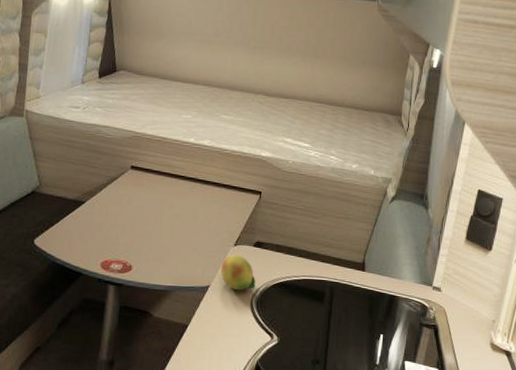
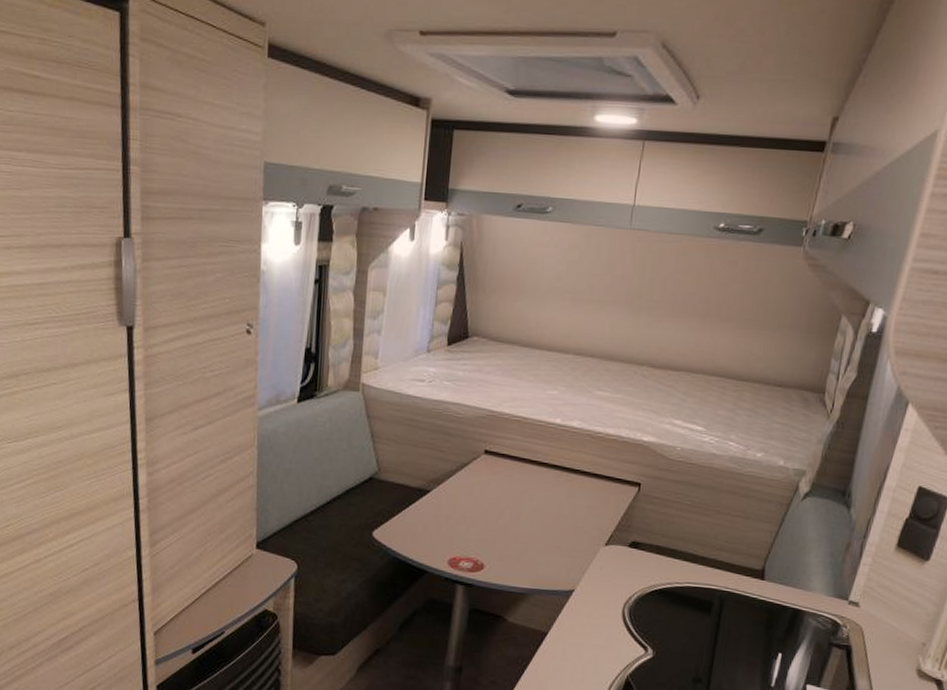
fruit: present [220,254,256,291] -> none [587,555,630,597]

